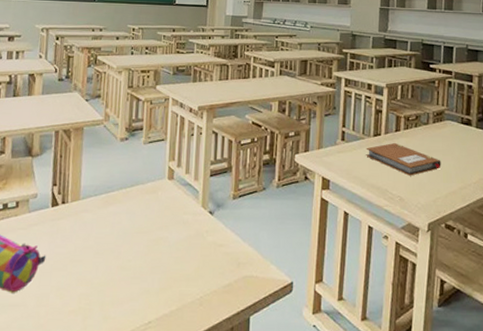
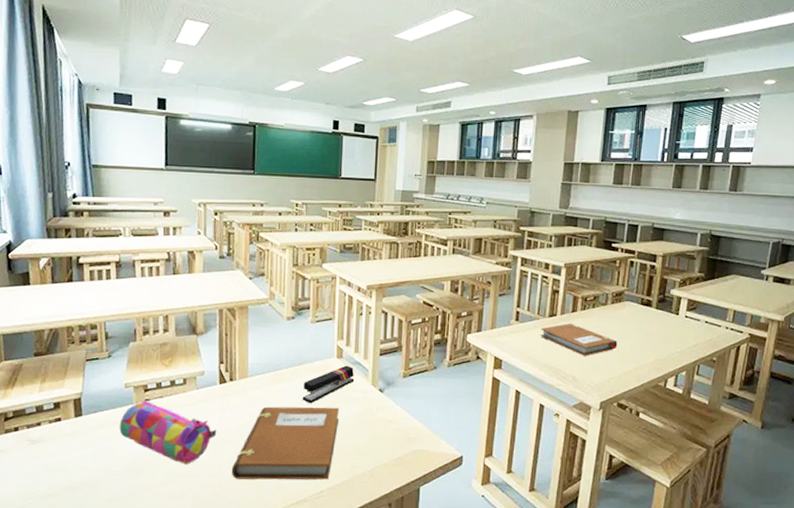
notebook: none [58,230,170,310] -> present [231,406,340,480]
stapler: none [132,187,185,226] -> present [302,365,355,403]

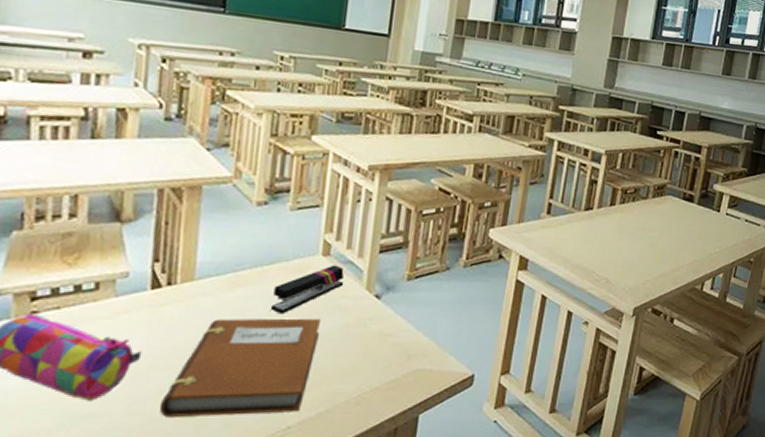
notebook: present [540,324,618,356] -> none [573,219,656,256]

